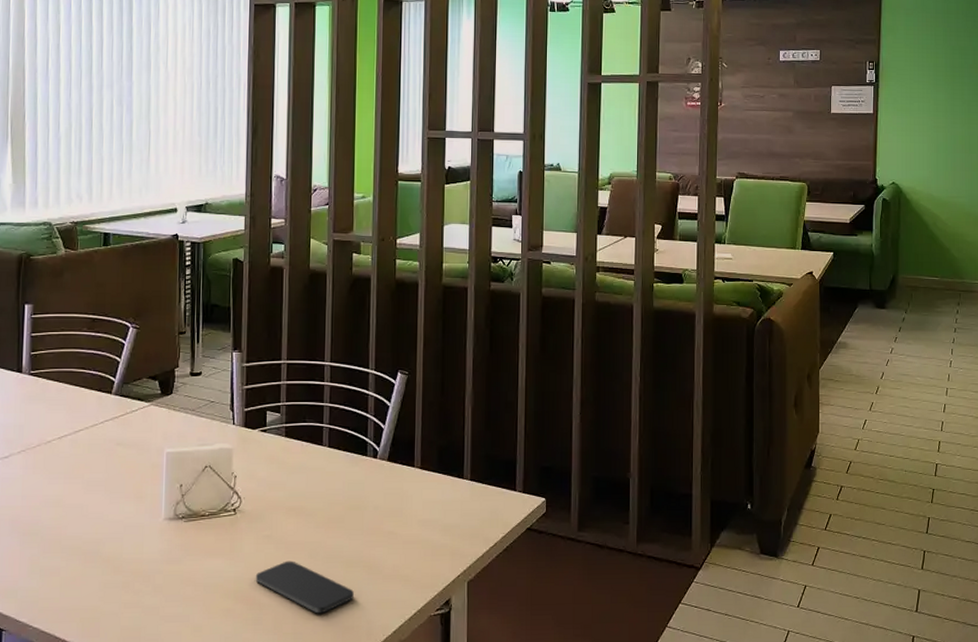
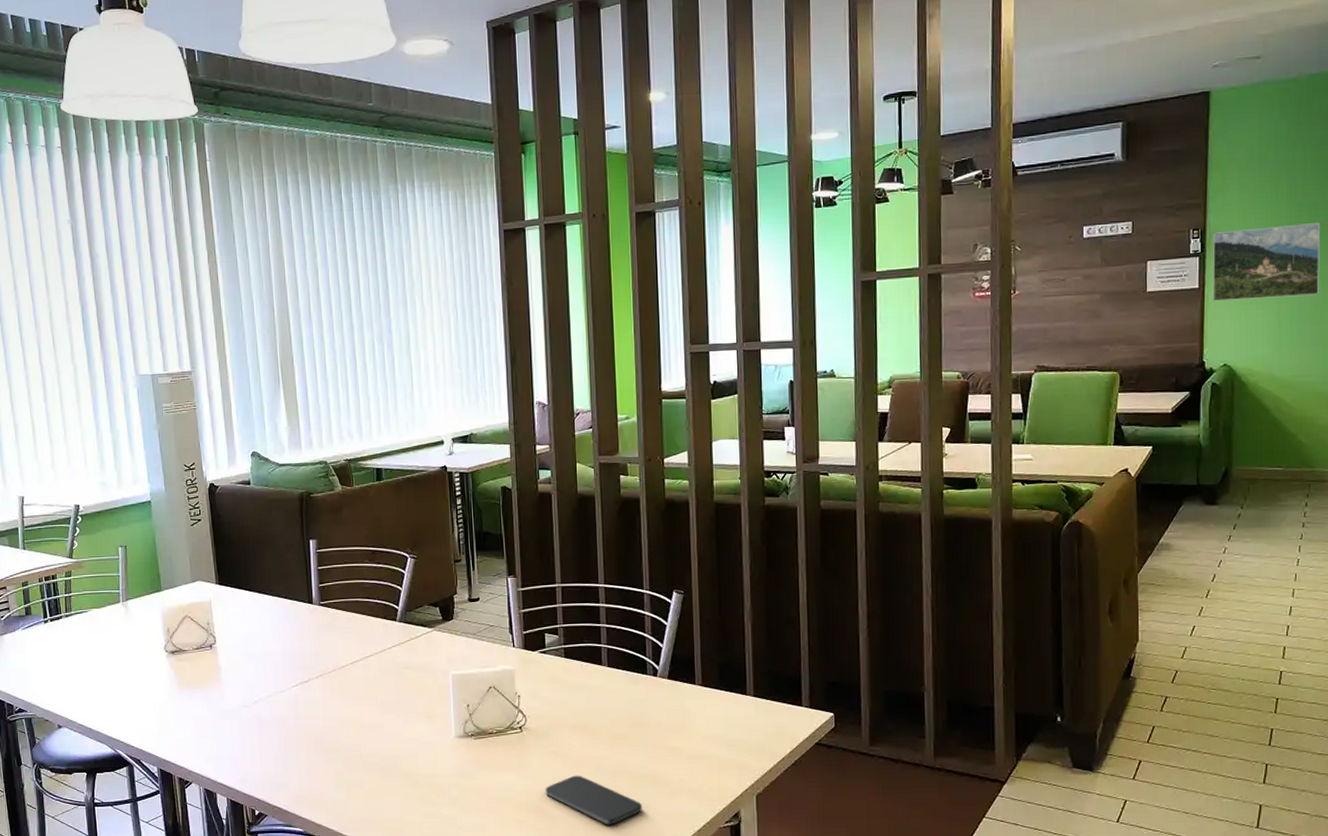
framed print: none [884,65,969,128] -> present [1212,223,1321,301]

